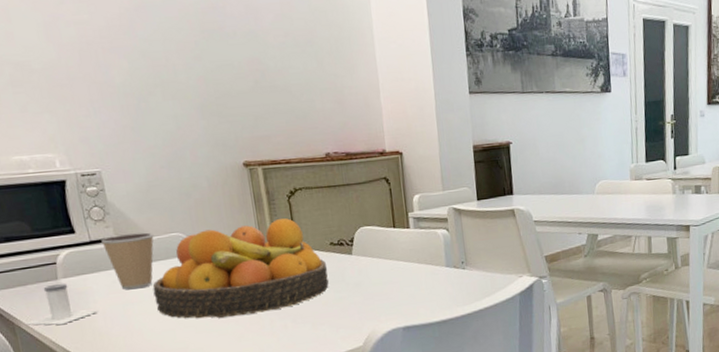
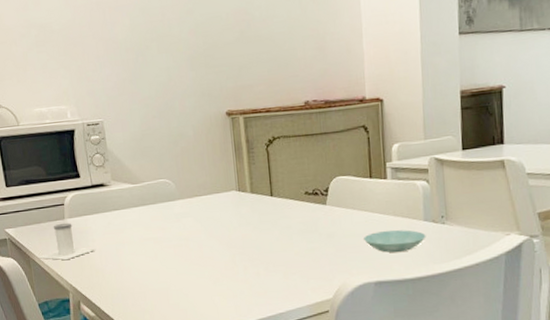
coffee cup: present [101,232,154,290] -> none [100,178,145,231]
fruit bowl: present [152,218,329,319] -> none [141,167,302,262]
saucer: none [390,276,449,298] -> present [364,230,426,253]

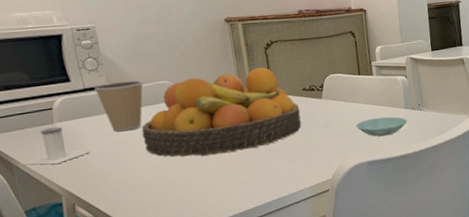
coffee cup: none [100,178,145,231] -> present [94,81,143,132]
fruit bowl: none [141,167,302,262] -> present [141,67,302,157]

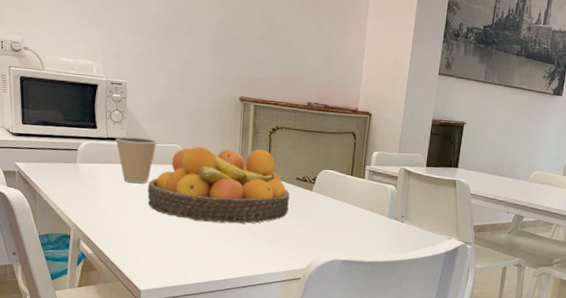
salt shaker: present [21,126,90,165] -> none [44,166,101,200]
saucer: present [356,116,407,137] -> none [338,220,388,239]

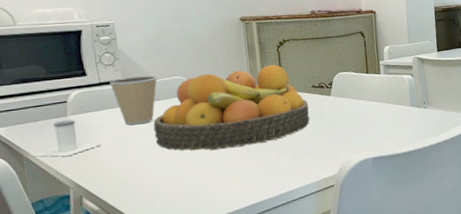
salt shaker: none [44,166,101,200] -> present [32,119,101,157]

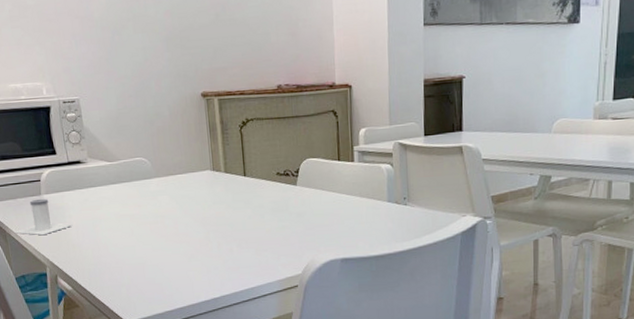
coffee cup: present [109,76,158,126] -> none [77,156,121,208]
fruit bowl: present [153,65,310,151] -> none [118,148,273,238]

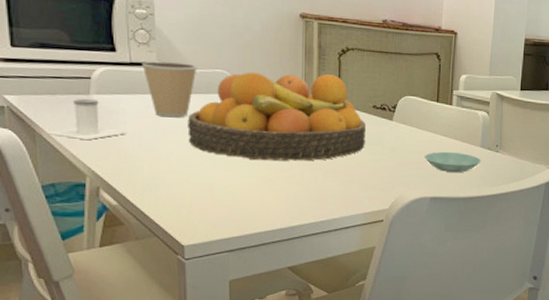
coffee cup: none [77,156,121,208] -> present [142,61,197,118]
fruit bowl: none [118,148,273,238] -> present [187,72,367,161]
saucer: none [332,210,389,231] -> present [425,151,481,172]

